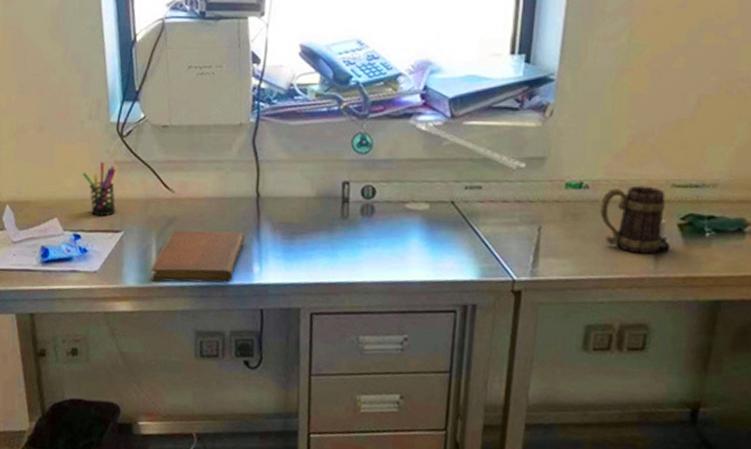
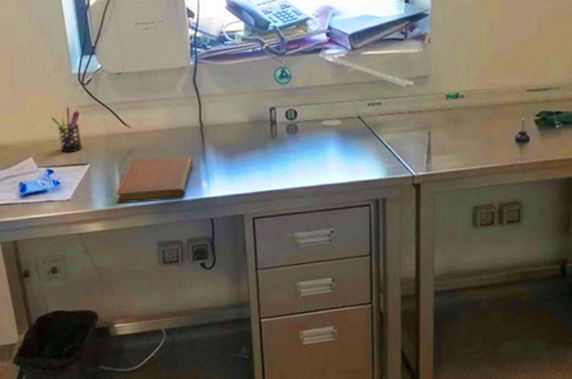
mug: present [600,185,666,254] -> none [474,92,524,146]

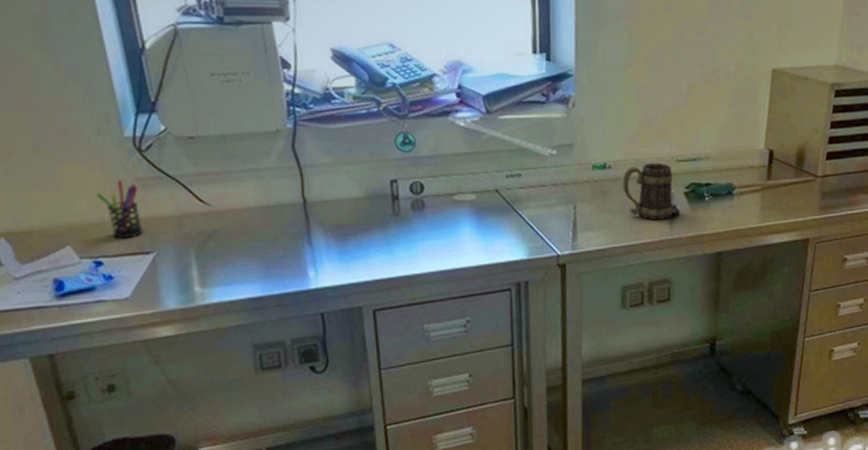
notebook: present [115,155,194,204] -> none [192,238,296,301]
mug: none [474,92,524,146] -> present [622,162,673,220]

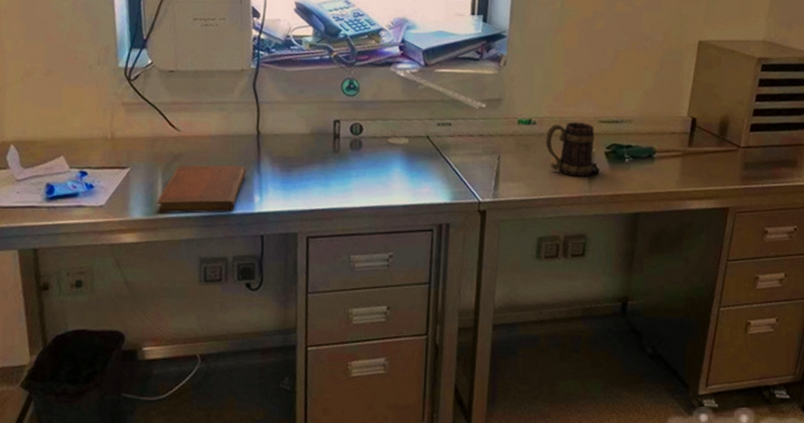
pen holder: present [97,179,143,239] -> none [90,103,124,154]
notebook: none [192,238,296,301] -> present [156,164,247,214]

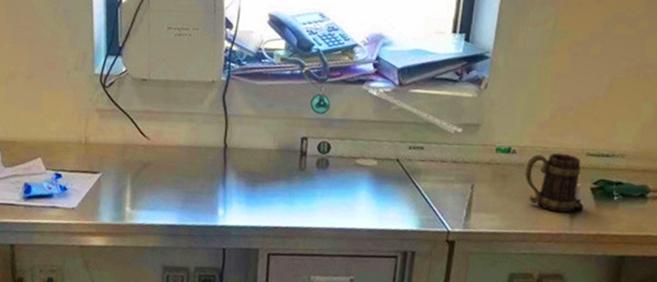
notebook: present [156,164,247,214] -> none [124,173,212,224]

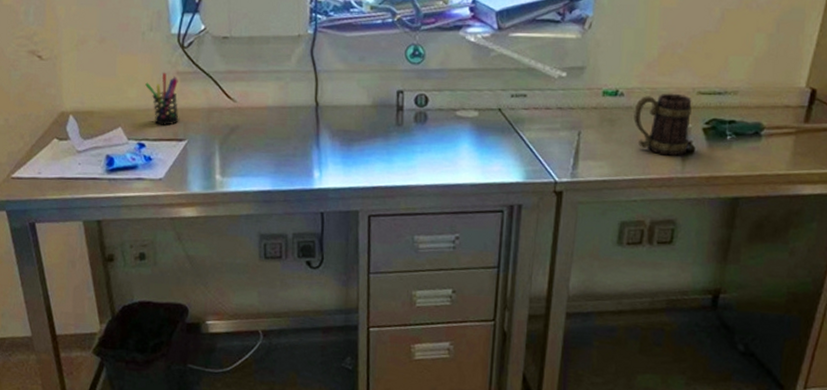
pen holder: none [66,108,98,158] -> present [145,72,179,126]

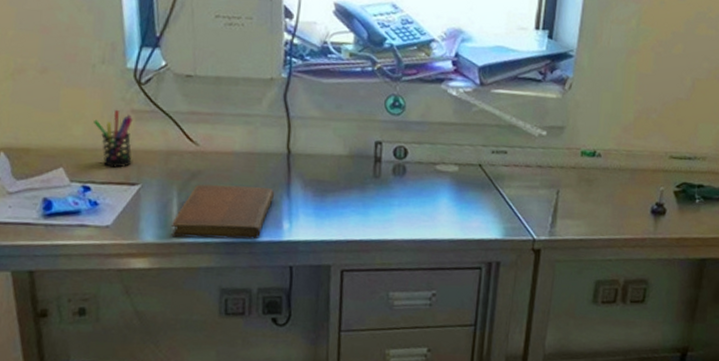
notebook: none [214,137,306,189] -> present [170,184,275,240]
mug: present [633,93,692,156] -> none [610,156,665,217]

